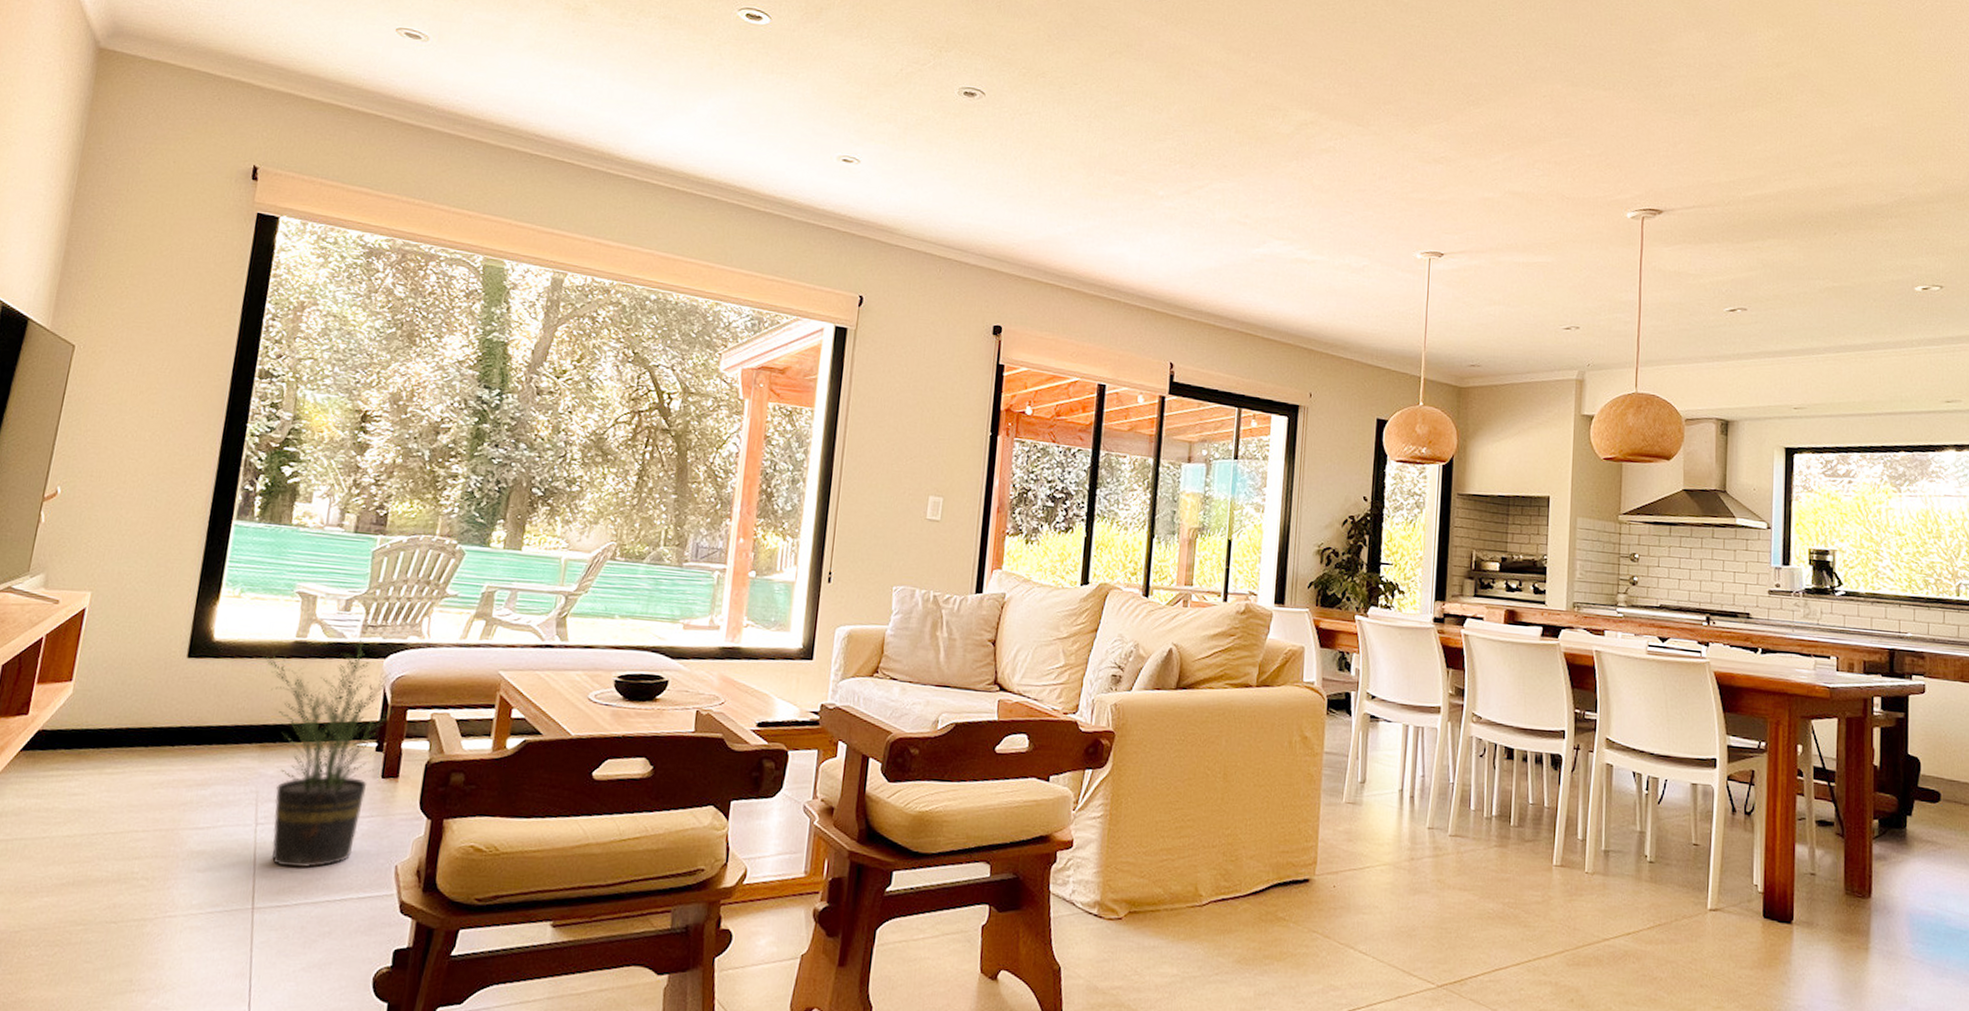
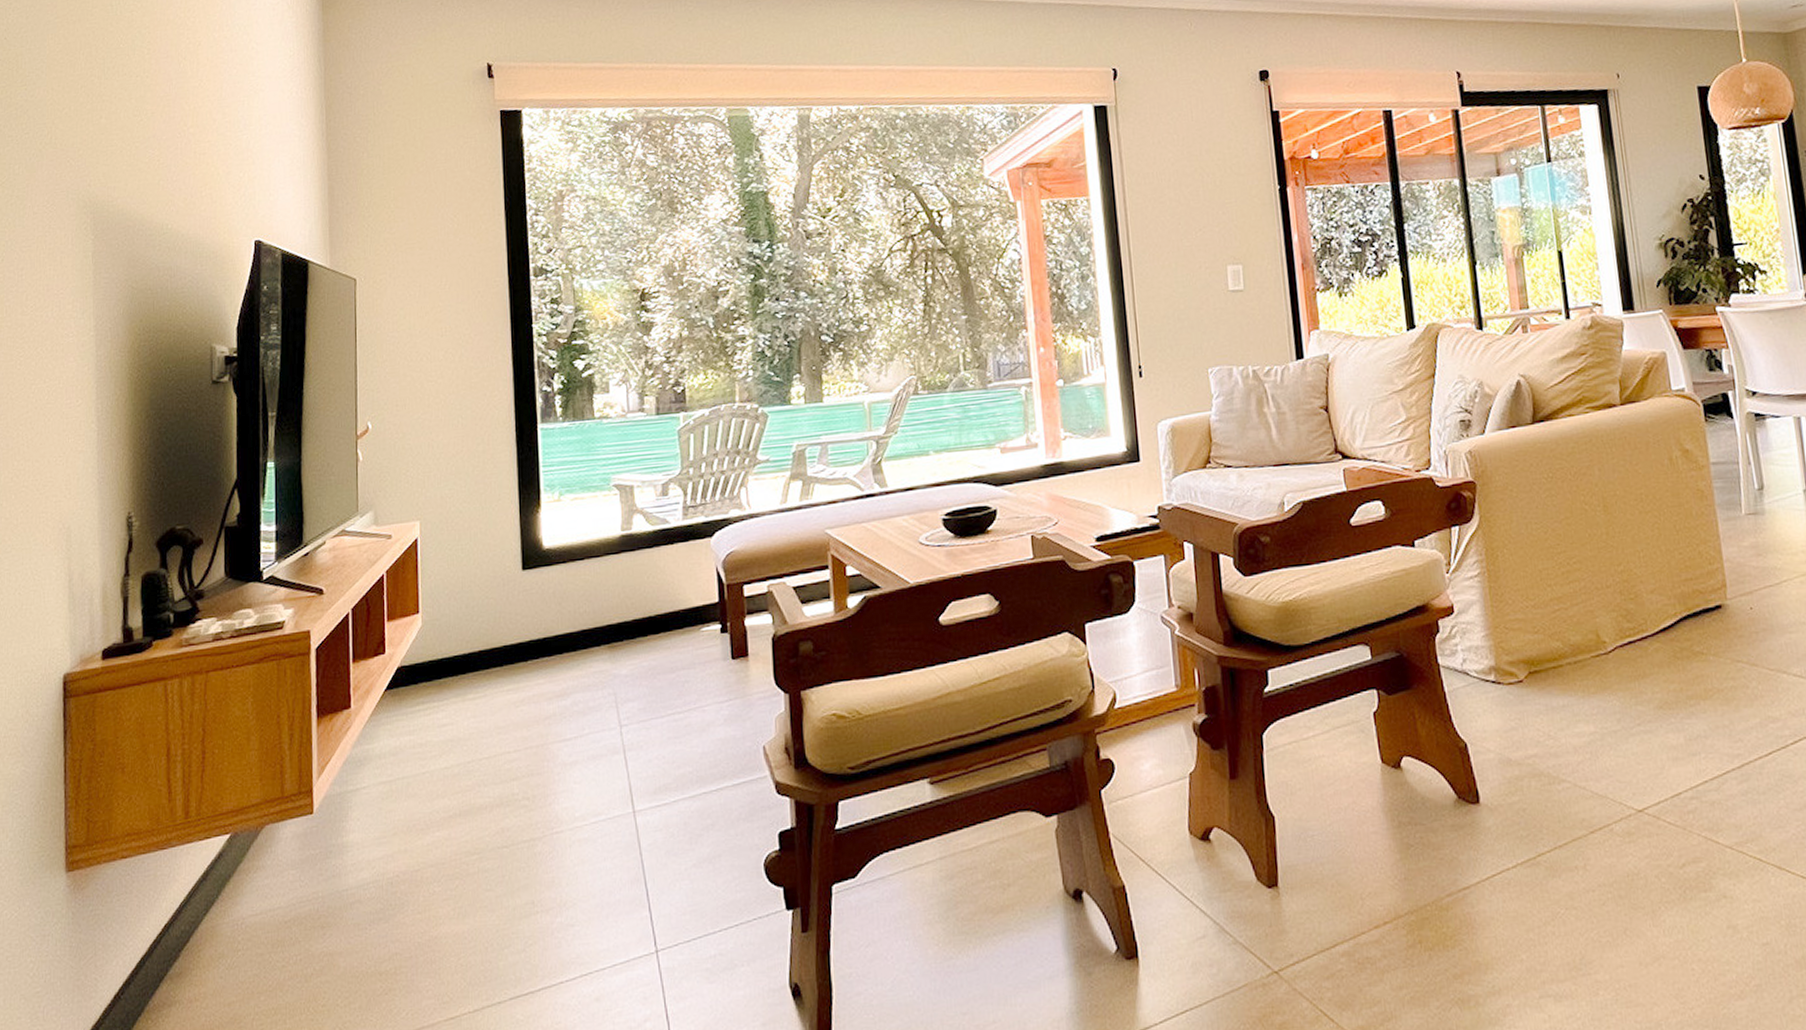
potted plant: present [258,640,400,868] -> none [587,523,735,765]

